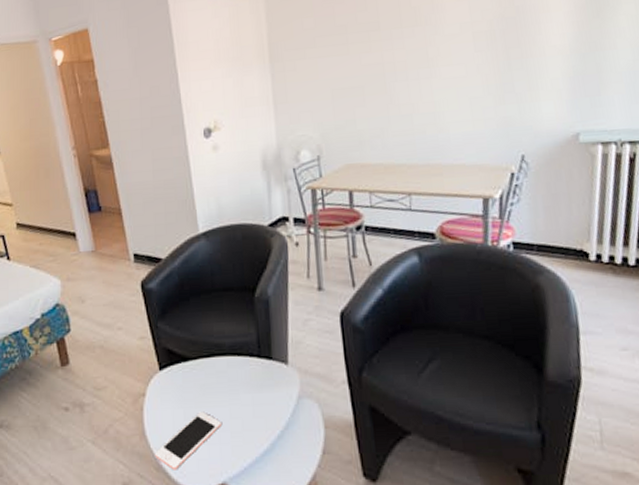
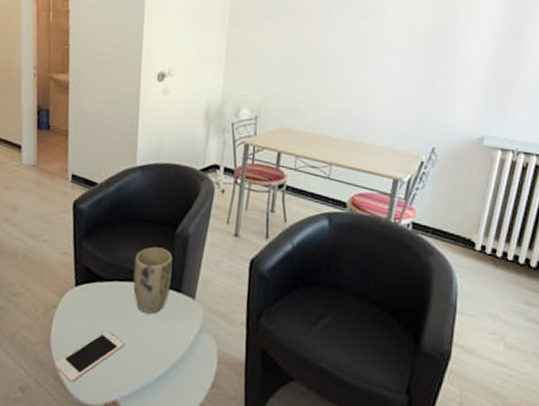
plant pot: none [216,315,260,387] -> present [133,247,173,314]

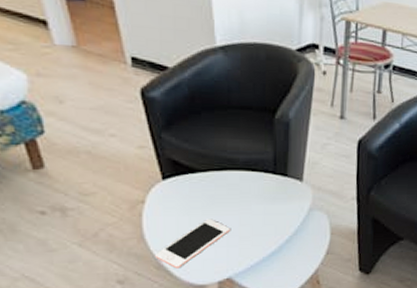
plant pot: present [133,247,173,314] -> none [230,134,275,198]

